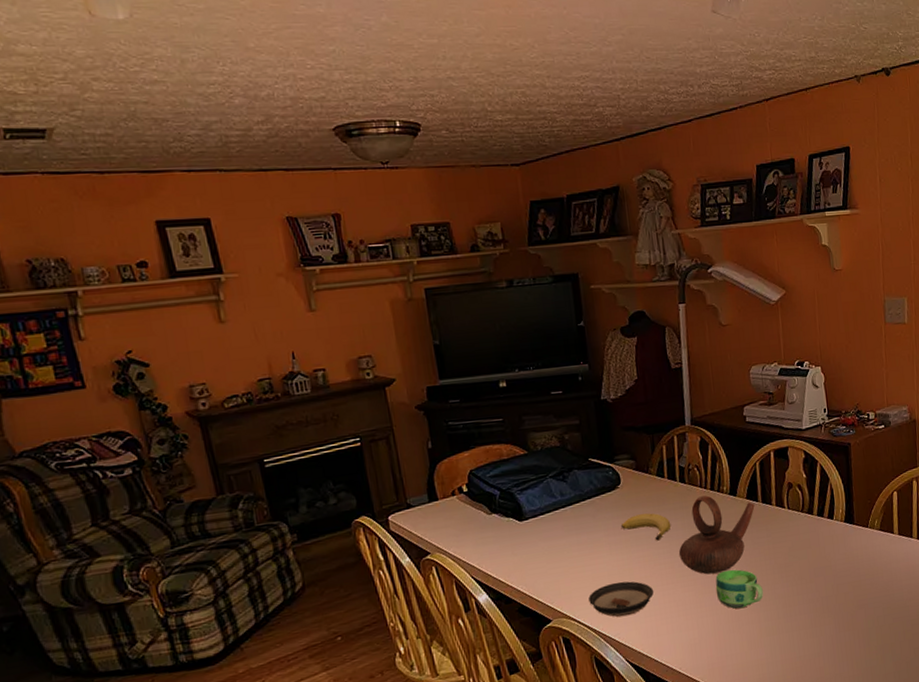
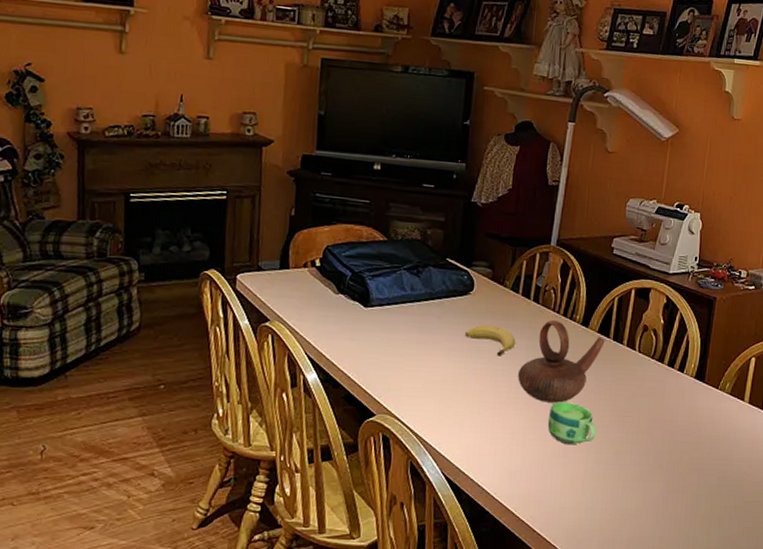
saucer: present [588,581,654,617] -> none [417,389,485,427]

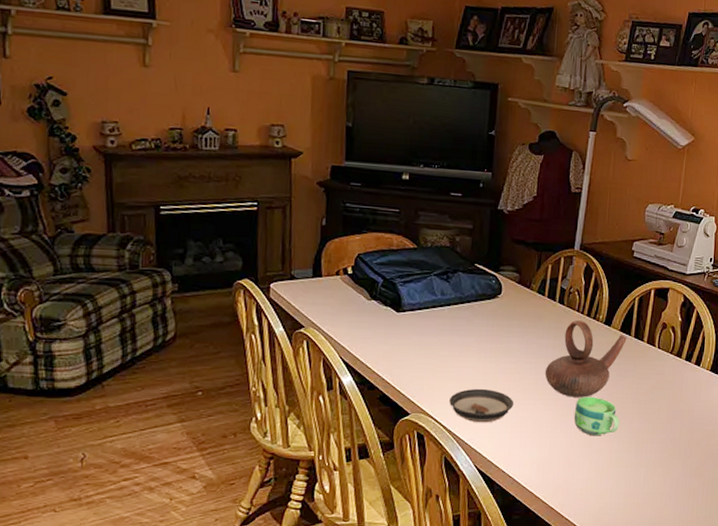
saucer: none [417,389,485,427] -> present [449,388,514,423]
fruit: present [465,325,516,357] -> none [495,327,543,356]

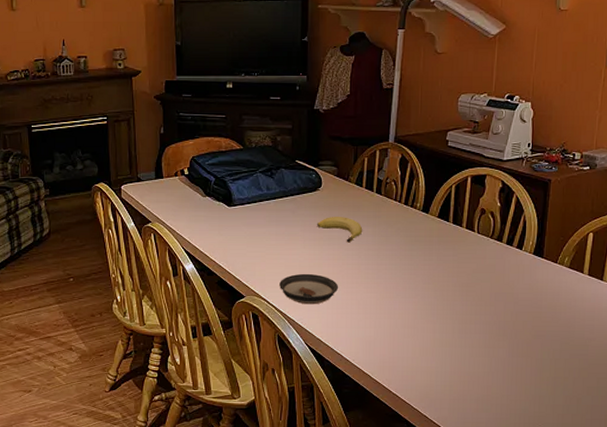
fruit: none [495,327,543,356] -> present [317,217,363,243]
teapot: present [545,320,627,397] -> none [367,209,445,281]
cup: present [574,396,620,436] -> none [396,280,442,317]

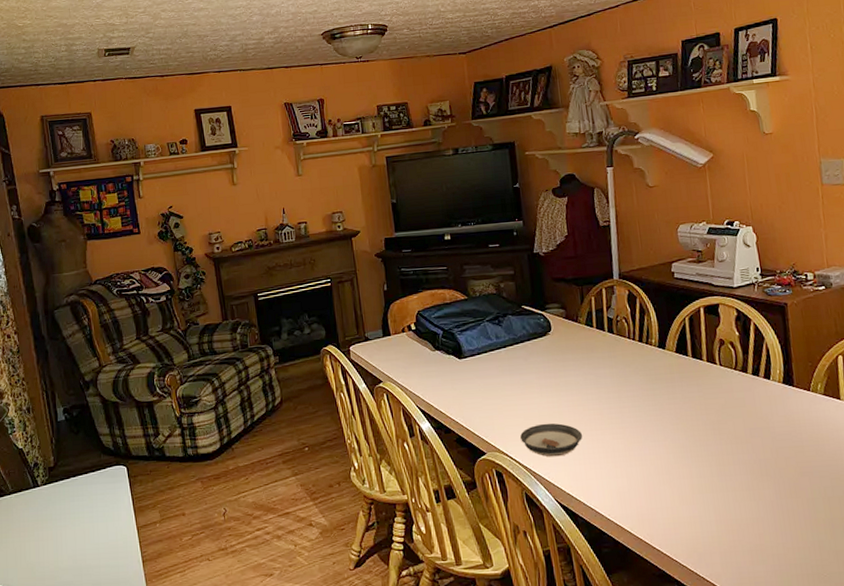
fruit: present [317,217,363,243] -> none [552,360,600,387]

